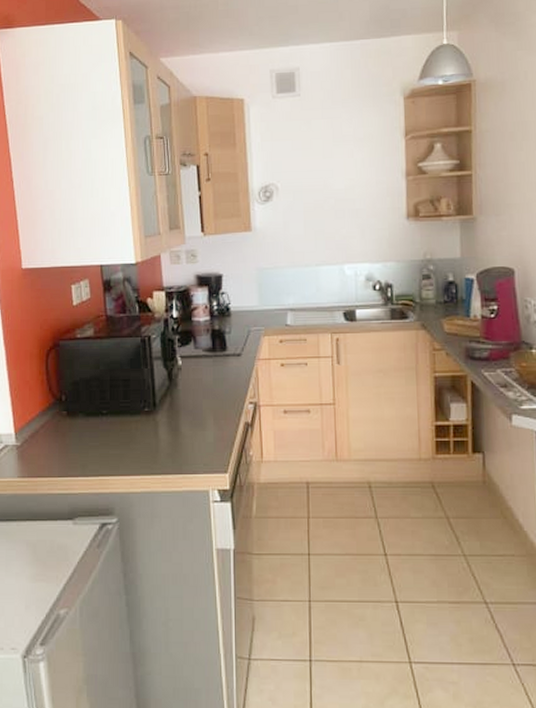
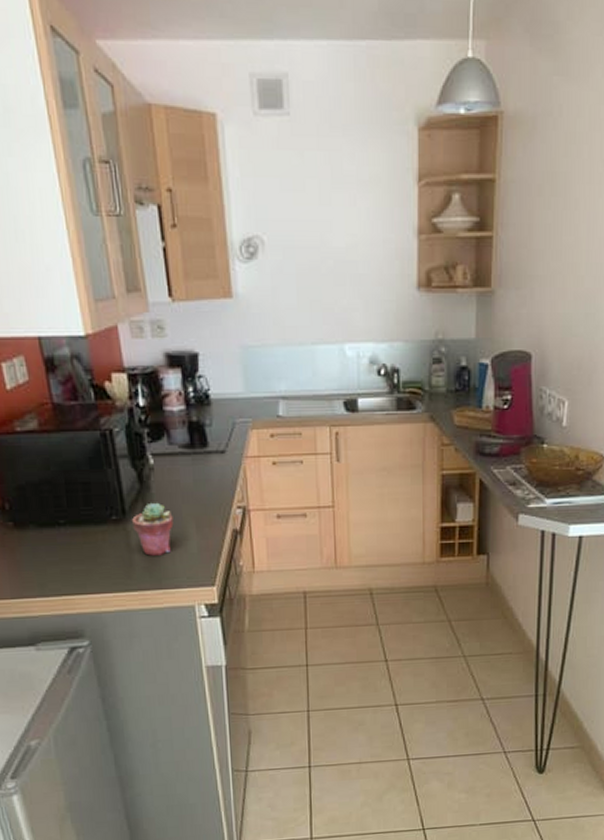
potted succulent: none [161,397,195,444] -> present [132,502,174,556]

